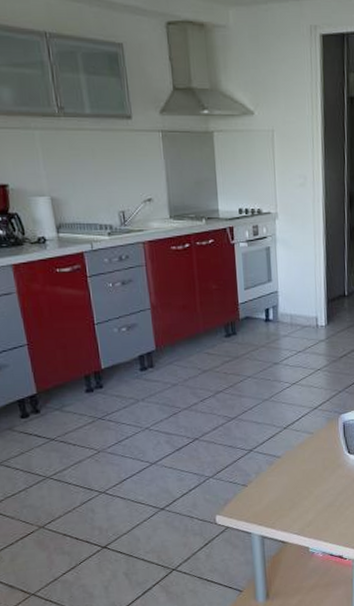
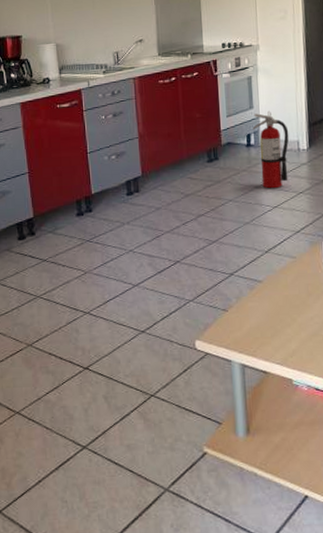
fire extinguisher: none [271,284,308,366] -> present [252,110,289,189]

